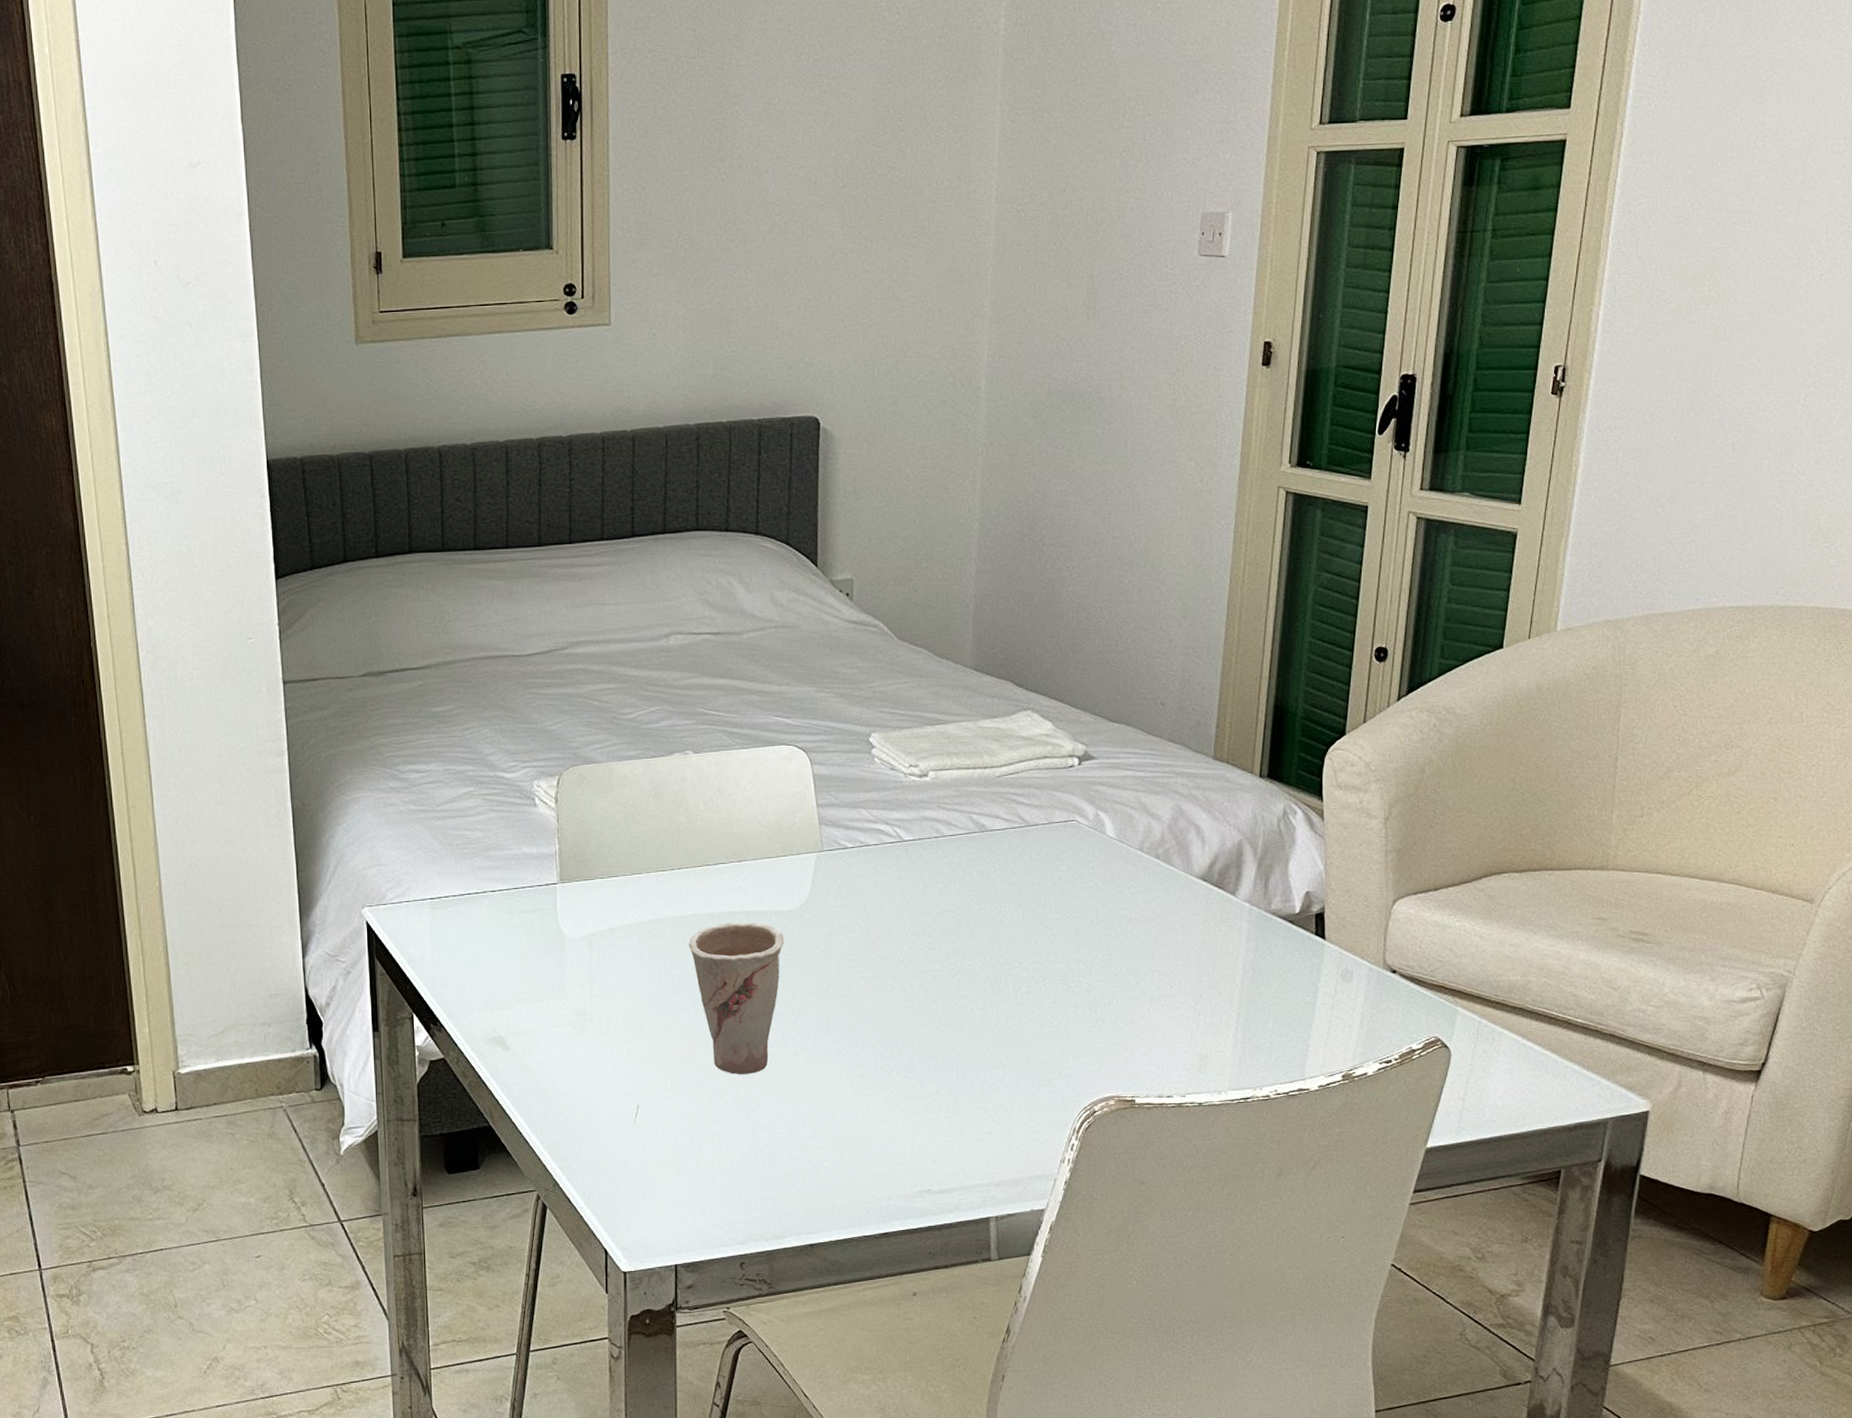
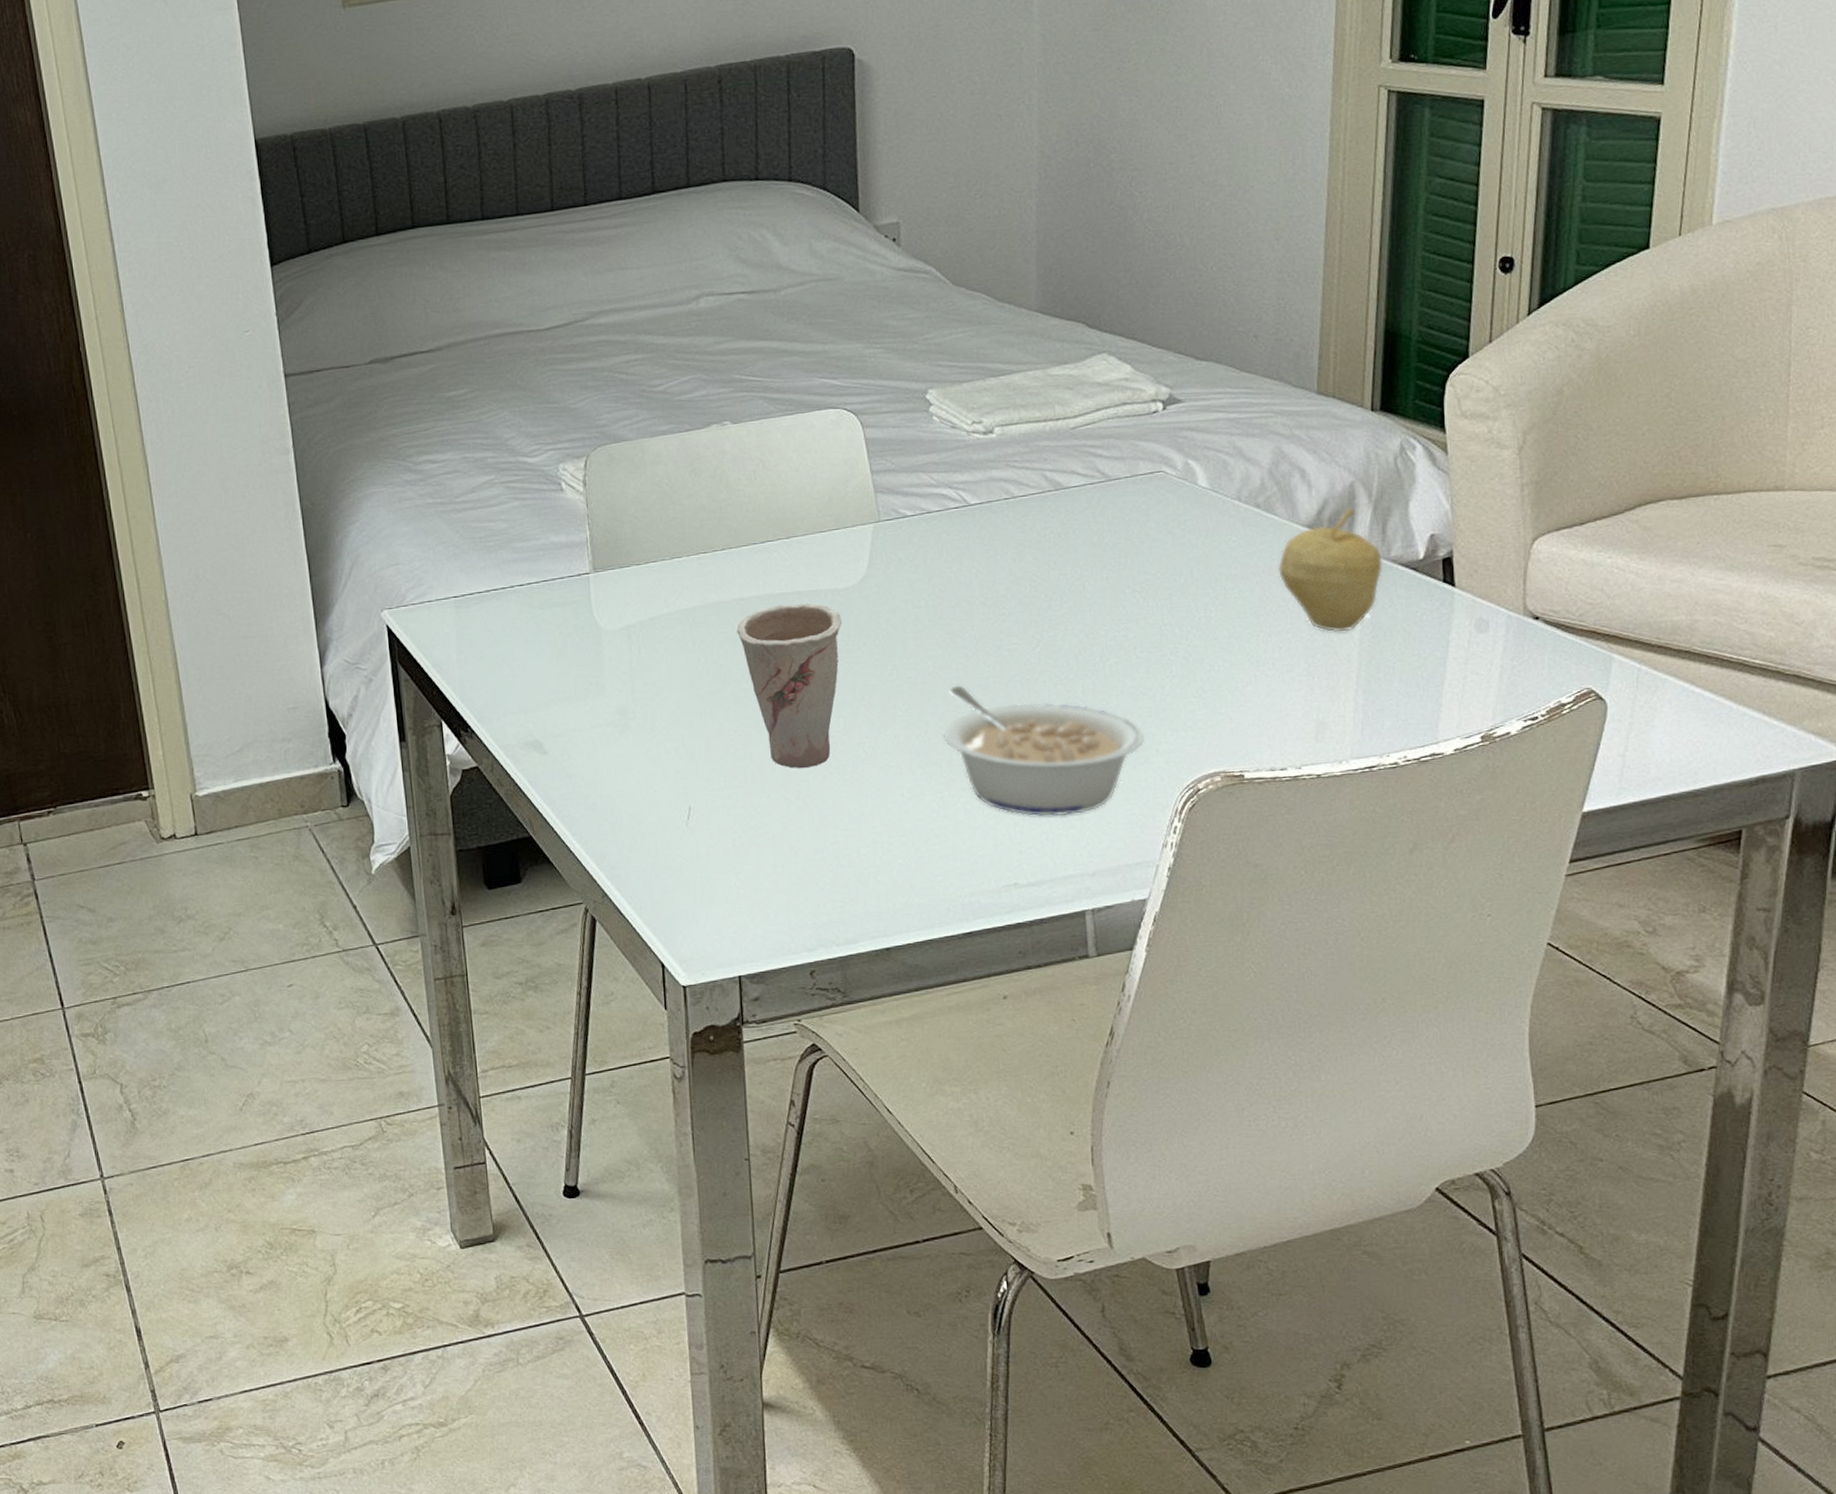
legume: none [870,1005,1050,1130] -> present [943,685,1145,817]
fruit: none [1173,863,1264,975] -> present [1278,508,1383,632]

